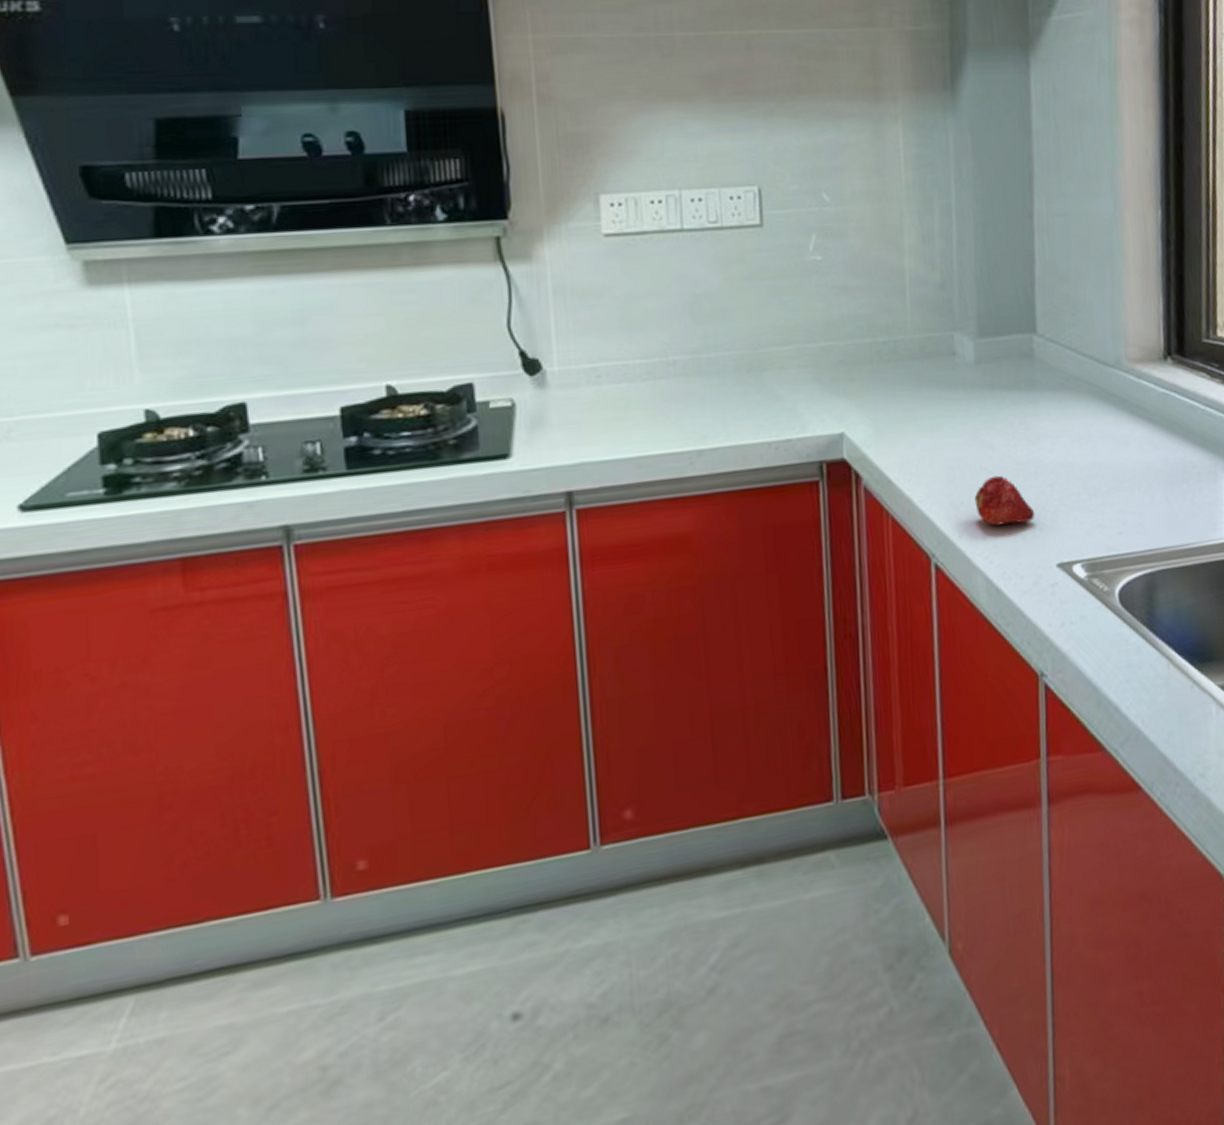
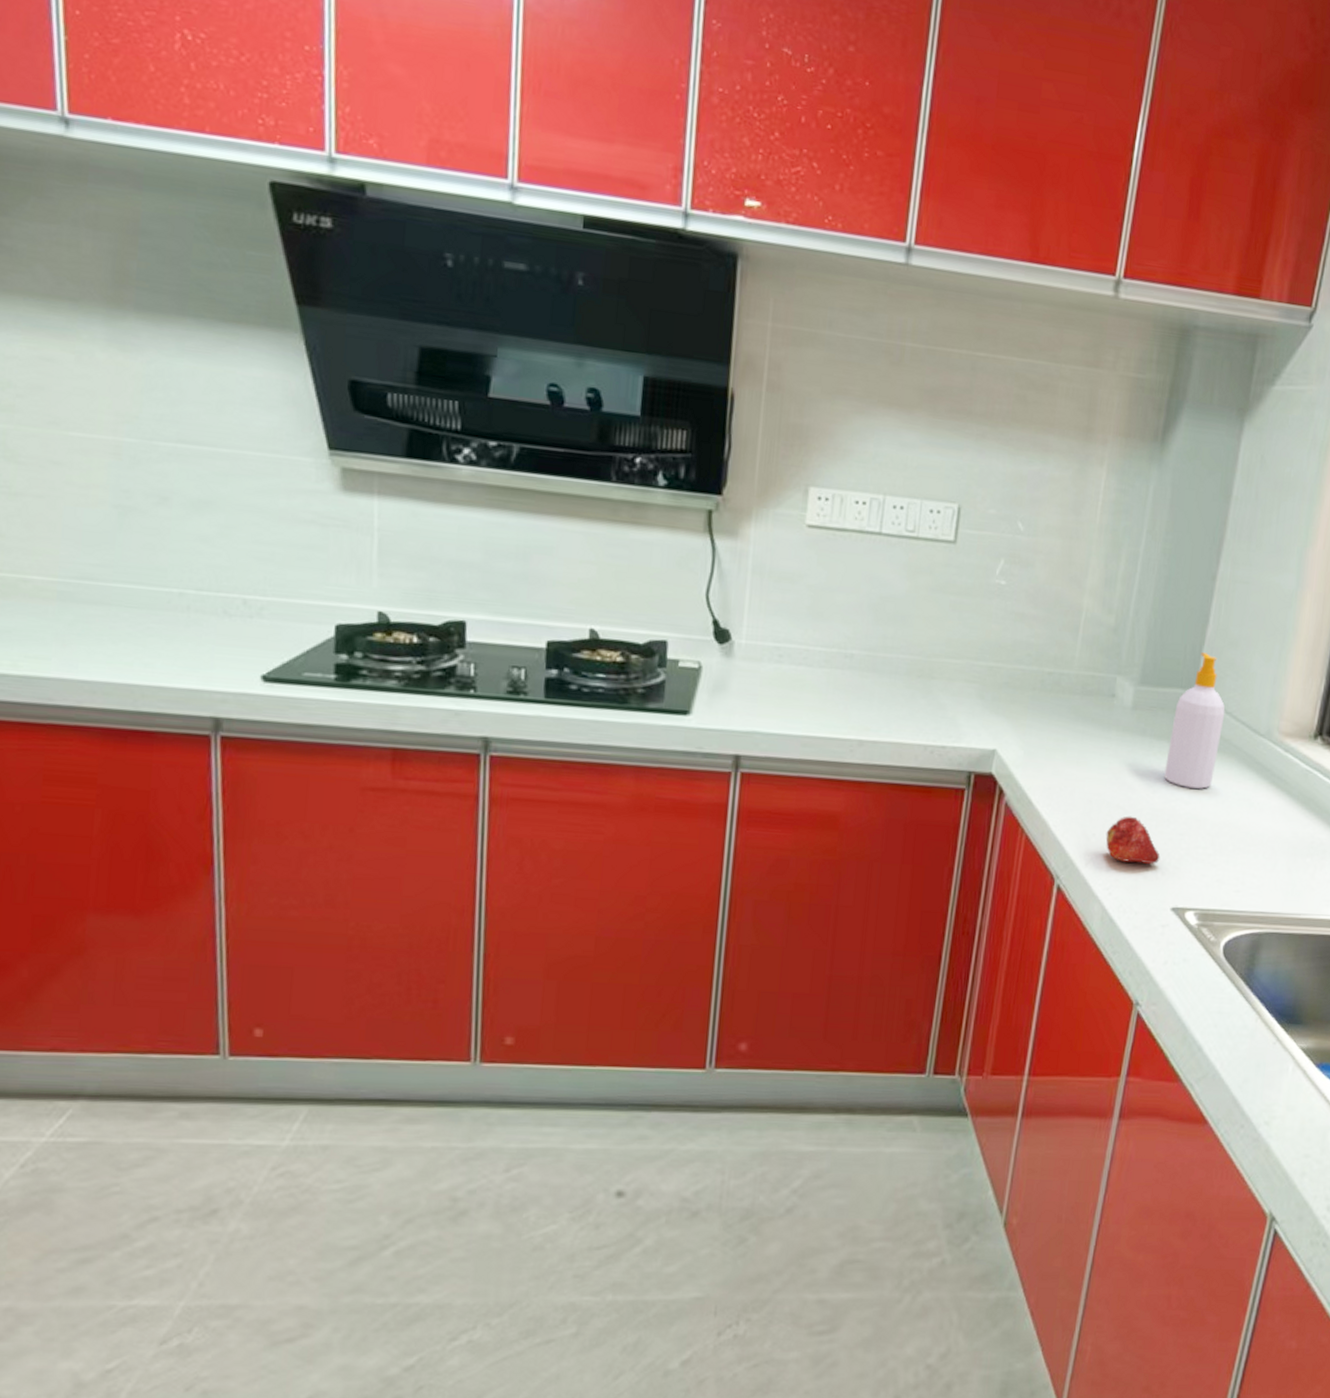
soap bottle: none [1019,292,1072,435] -> present [1164,652,1225,789]

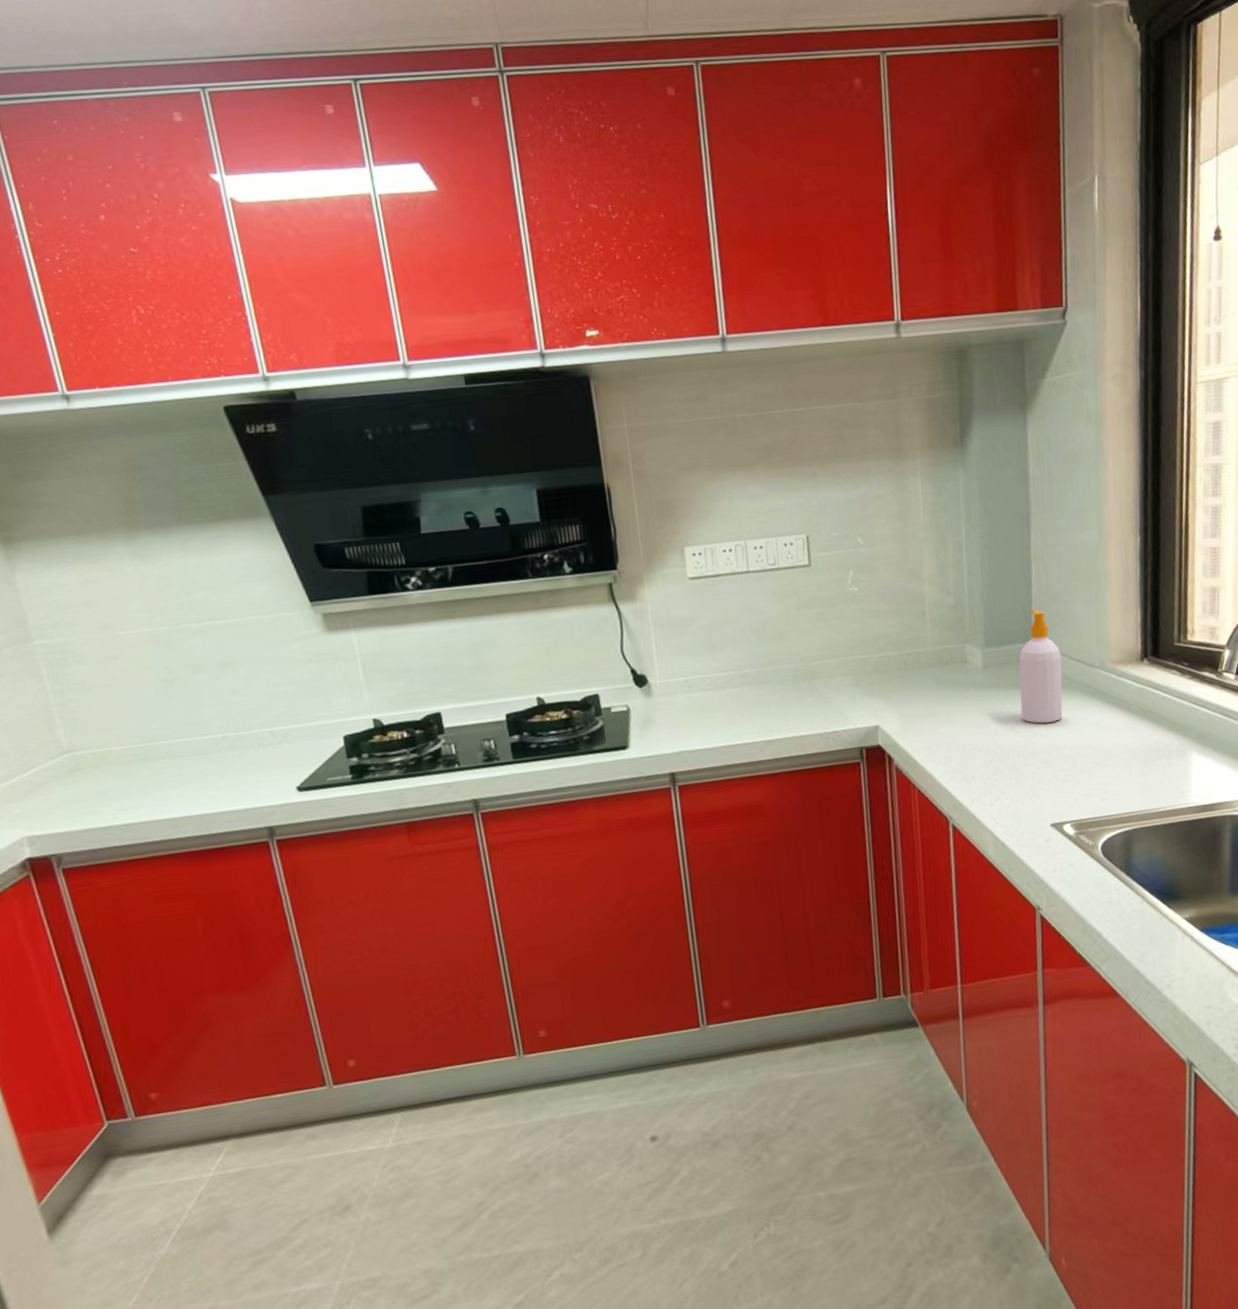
fruit: present [1105,816,1160,865] -> none [983,756,1033,795]

